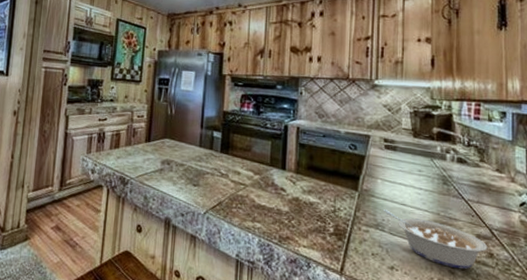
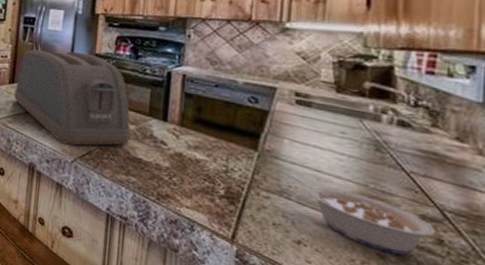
toaster: none [150,108,256,198] -> present [14,49,131,146]

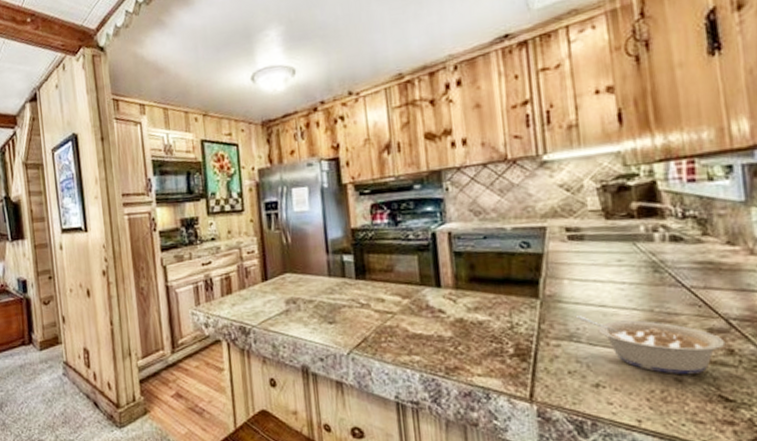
toaster: present [14,49,131,146] -> none [269,229,406,336]

